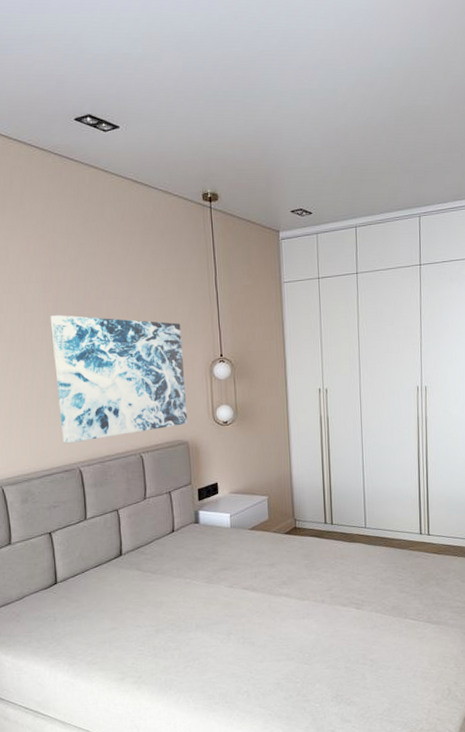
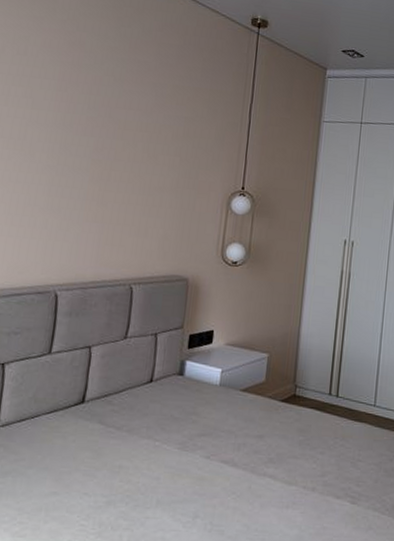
wall art: present [50,315,188,444] -> none [43,117,204,262]

